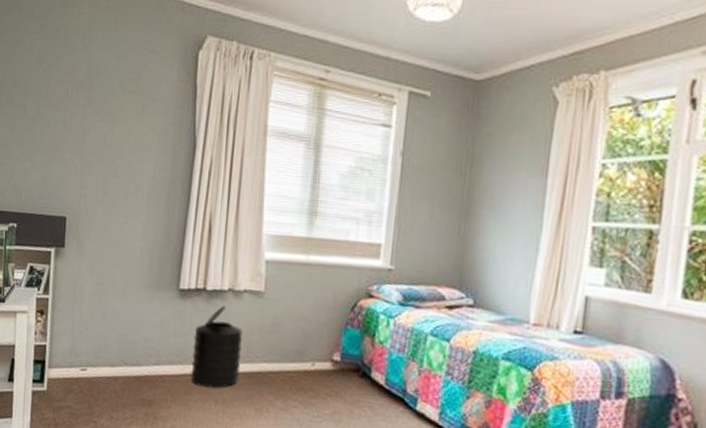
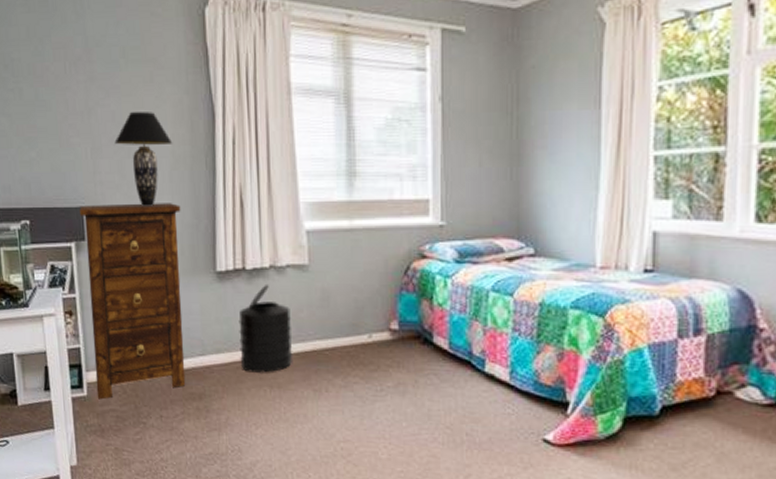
cabinet: none [55,215,155,396] -> present [79,203,186,400]
table lamp: none [102,137,155,223] -> present [114,112,173,206]

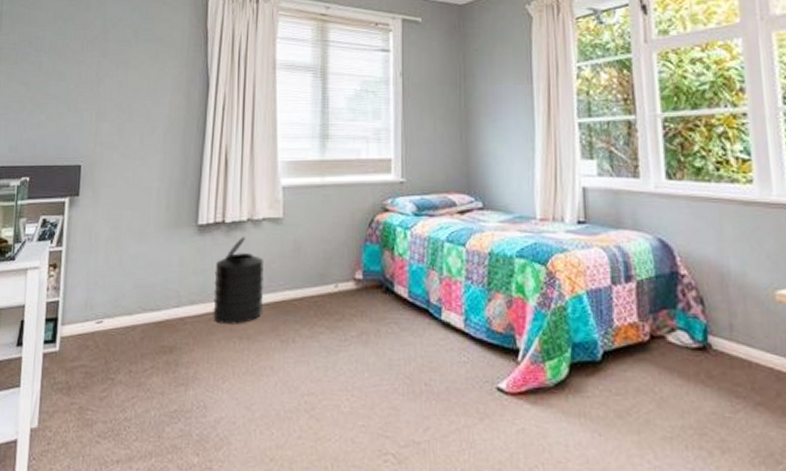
cabinet: present [79,203,186,400] -> none [68,161,171,355]
table lamp: present [114,112,173,206] -> none [118,82,170,164]

